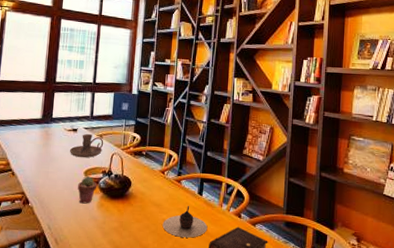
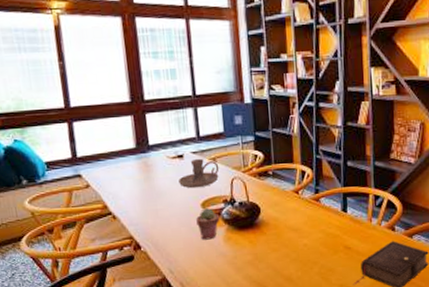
teapot: present [162,206,208,238] -> none [304,226,357,261]

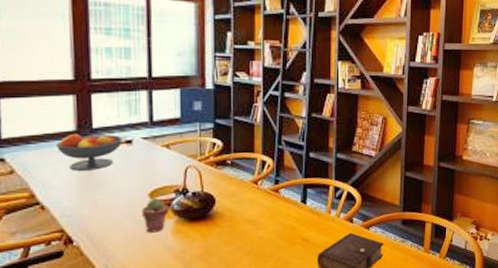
fruit bowl: none [121,150,176,184] -> present [57,133,124,171]
candle holder: present [179,158,219,189] -> none [125,144,173,177]

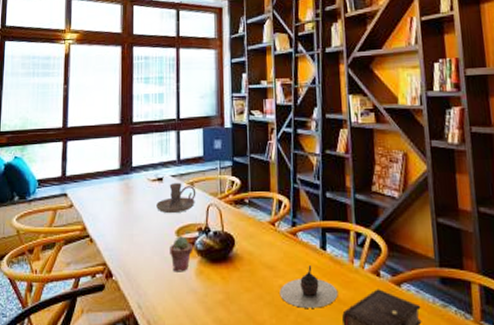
fruit bowl: present [57,133,124,171] -> none [105,171,156,206]
candle holder: none [125,144,173,177] -> present [156,182,196,214]
teapot: none [260,218,315,254] -> present [279,265,338,308]

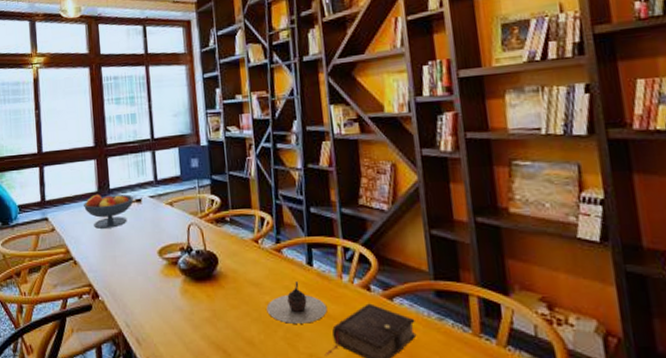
fruit bowl: none [105,171,156,206] -> present [84,193,135,229]
candle holder: present [156,182,196,214] -> none [137,202,176,235]
potted succulent: present [170,236,193,272] -> none [153,256,177,291]

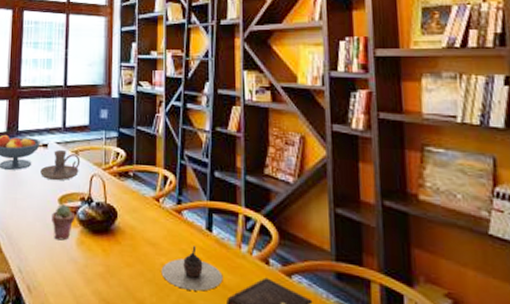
candle holder: none [137,202,176,235] -> present [40,149,81,181]
potted succulent: none [153,256,177,291] -> present [52,204,75,241]

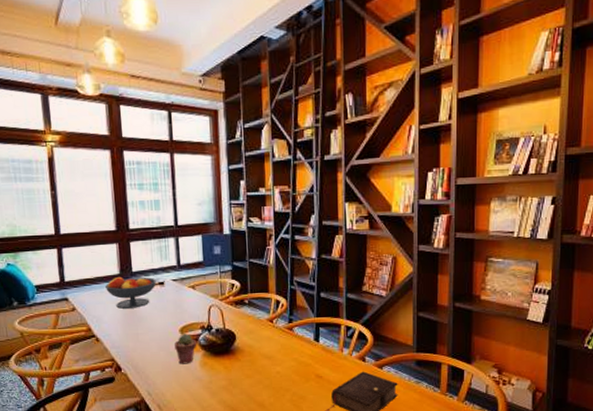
candle holder: present [40,149,81,181] -> none [159,285,198,315]
teapot: present [161,246,223,291] -> none [277,355,329,389]

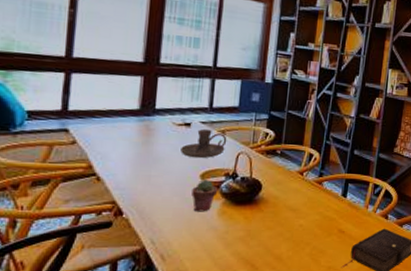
fruit bowl: present [105,276,157,309] -> none [119,111,183,148]
candle holder: none [159,285,198,315] -> present [181,129,227,159]

